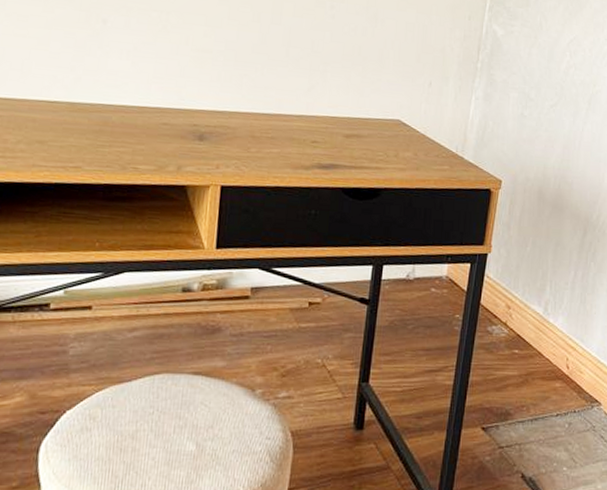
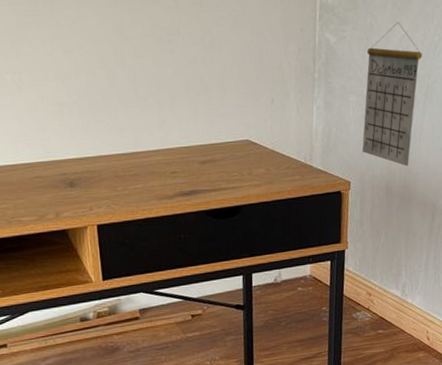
calendar: none [517,25,589,174] -> present [361,22,422,167]

